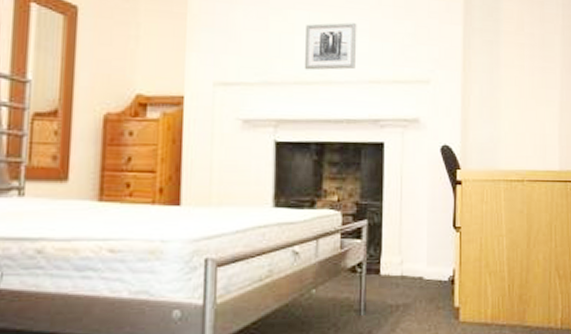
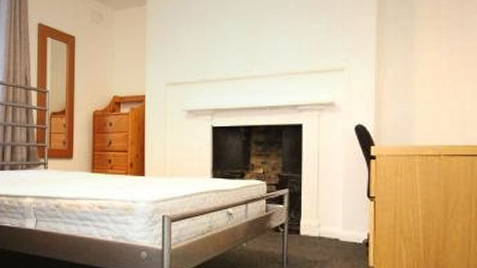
wall art: present [304,22,357,70] -> none [234,26,278,68]

